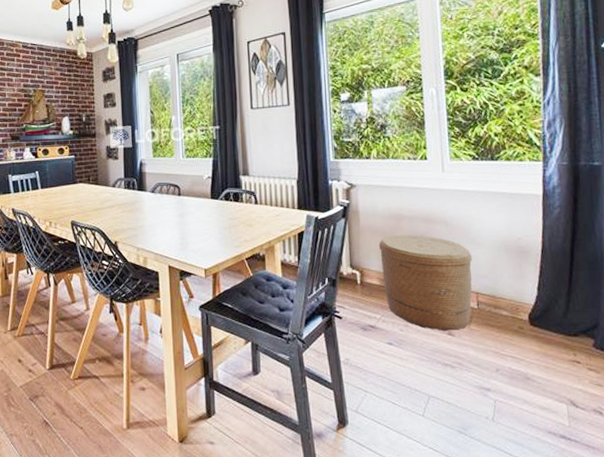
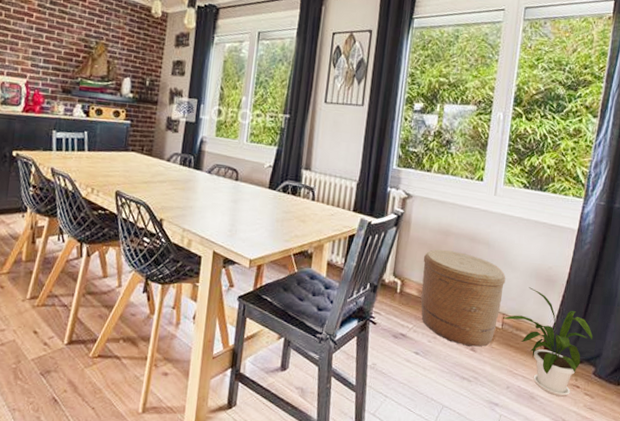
house plant: none [477,261,585,375] -> present [503,287,593,397]

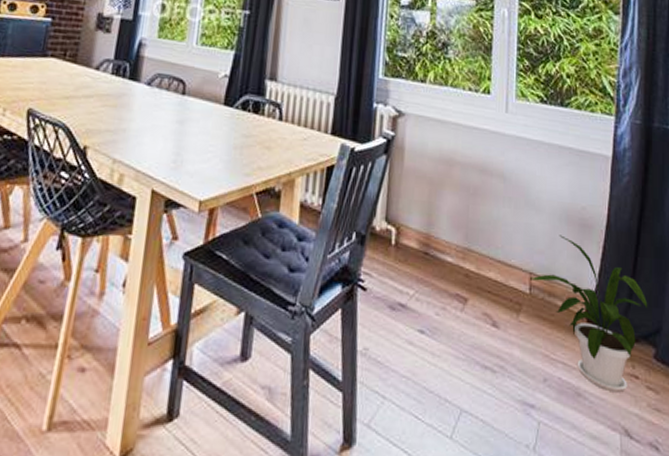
woven basket: present [420,250,506,347] -> none [422,185,529,321]

